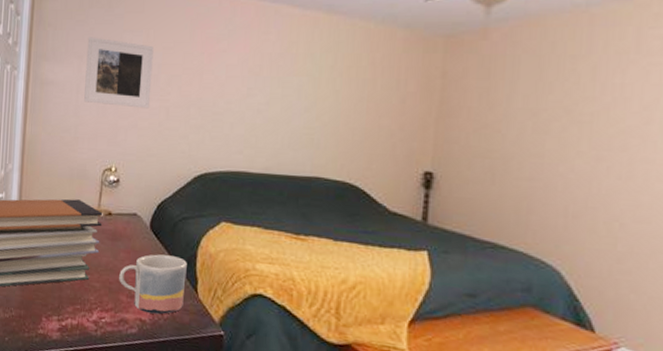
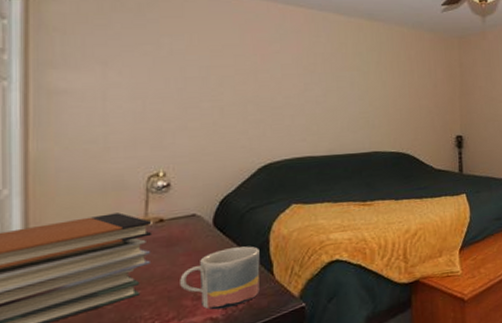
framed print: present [84,37,154,109] -> none [113,42,201,110]

